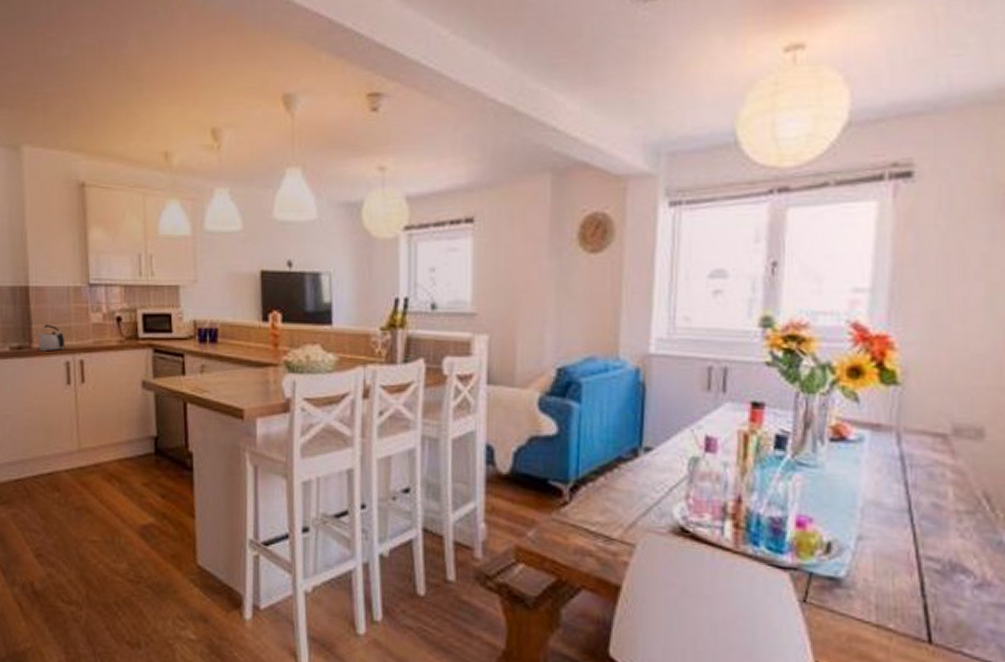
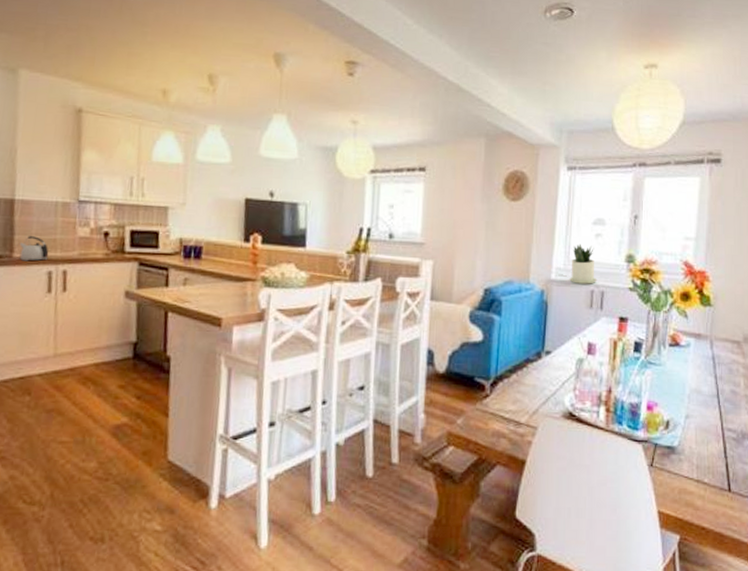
planter: none [676,305,717,359] -> present [569,244,597,284]

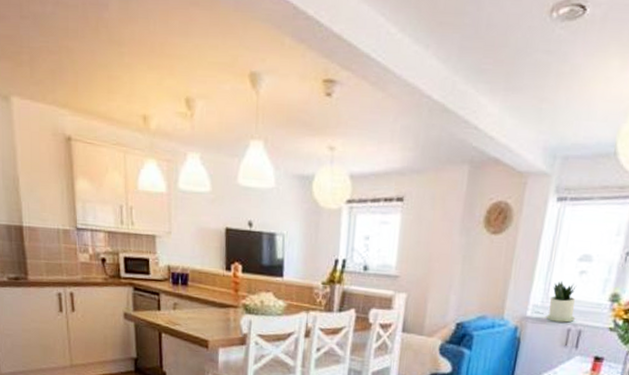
kettle: present [19,236,49,261] -> none [32,260,57,283]

